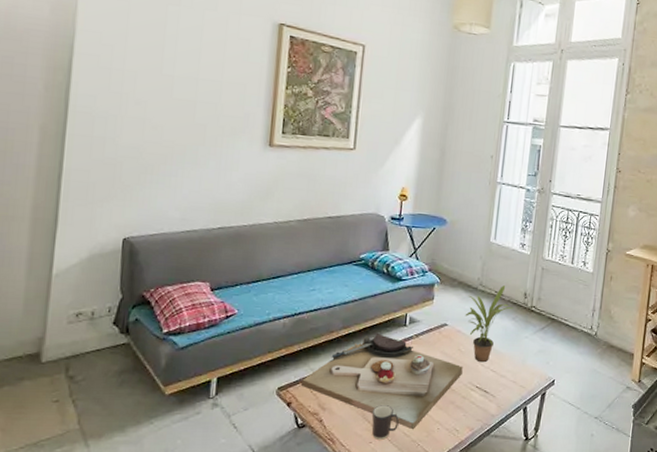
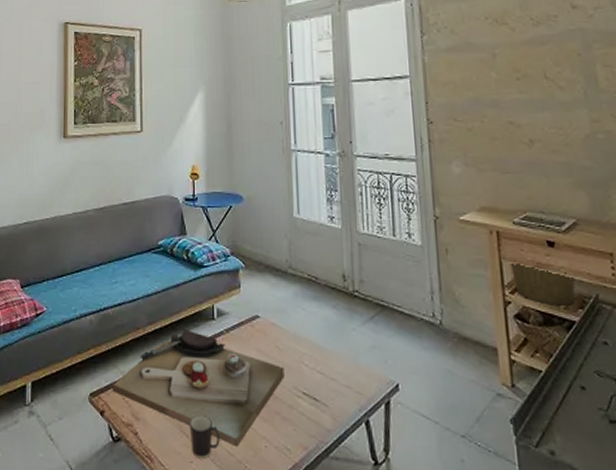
potted plant: present [465,286,514,363] -> none [277,267,333,362]

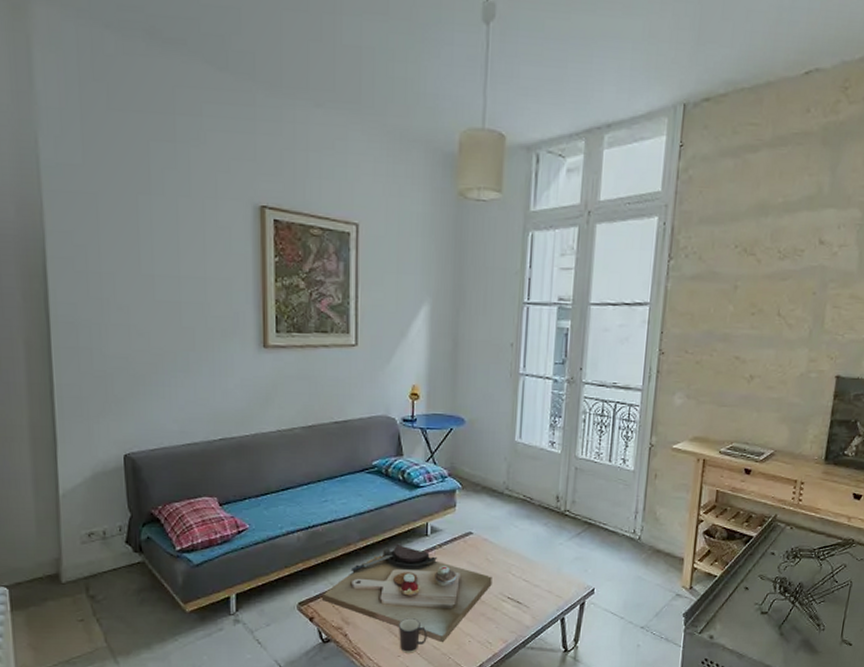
basket: present [509,261,576,306] -> none [709,485,761,524]

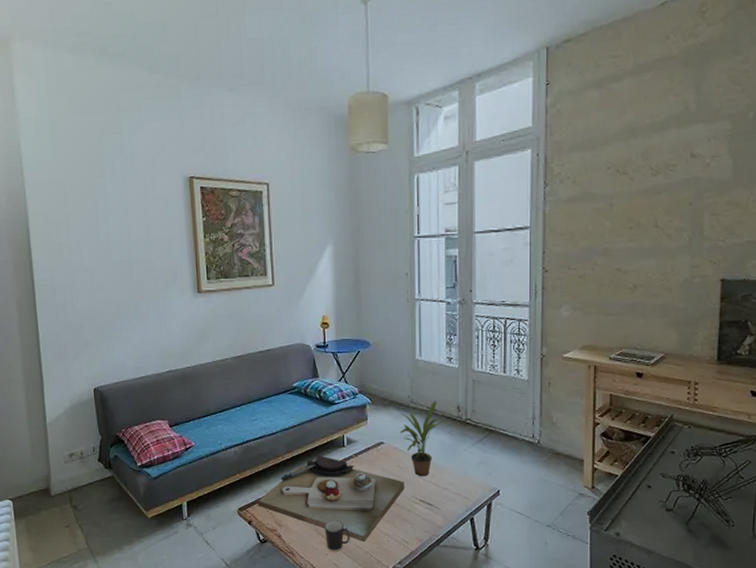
potted plant: none [491,489,545,572] -> present [399,401,448,477]

